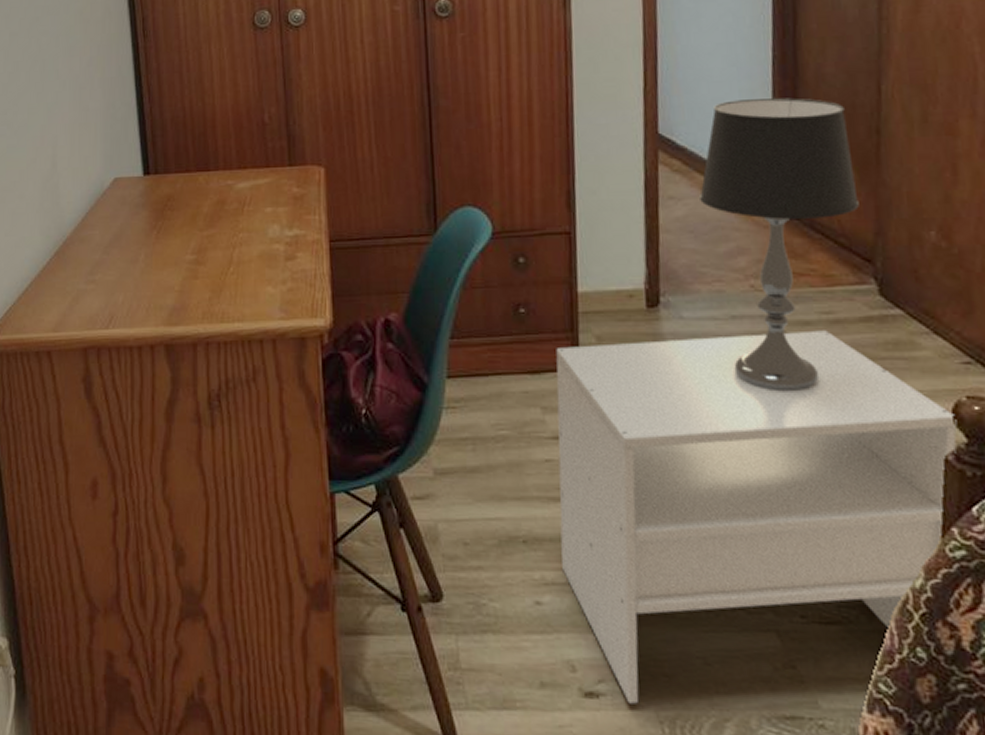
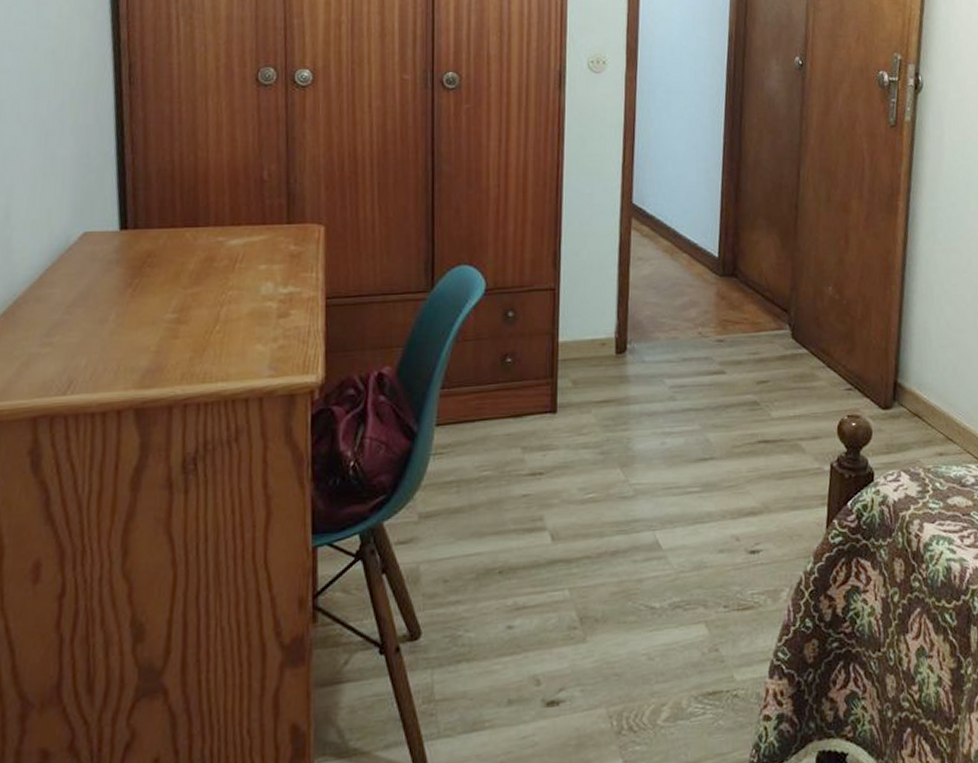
nightstand: present [556,330,957,704] -> none [533,368,840,705]
table lamp: present [699,98,859,392] -> none [663,177,781,421]

